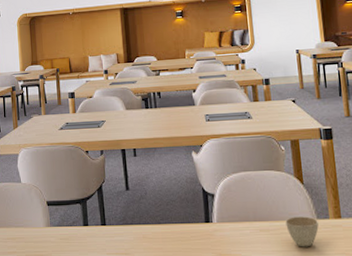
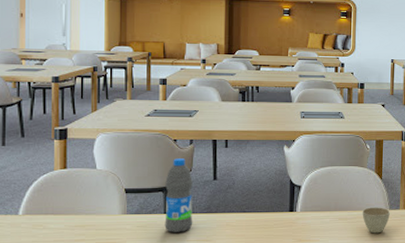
water bottle: none [81,169,111,245] -> present [164,158,193,233]

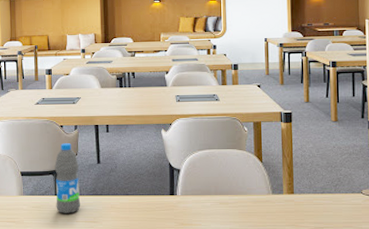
cup: present [362,207,390,234] -> none [243,191,273,219]

